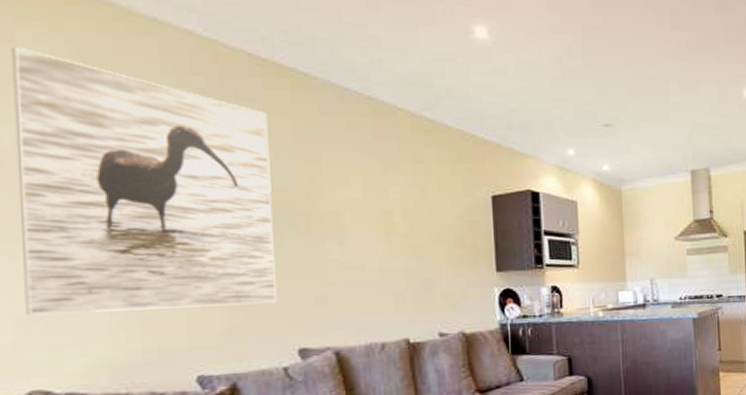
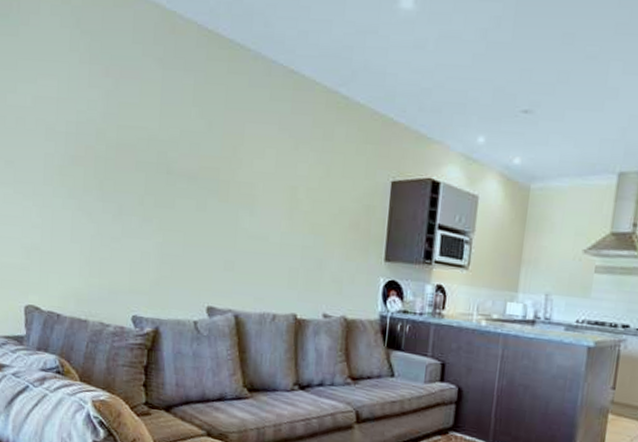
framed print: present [12,46,278,315] -> none [29,18,207,262]

